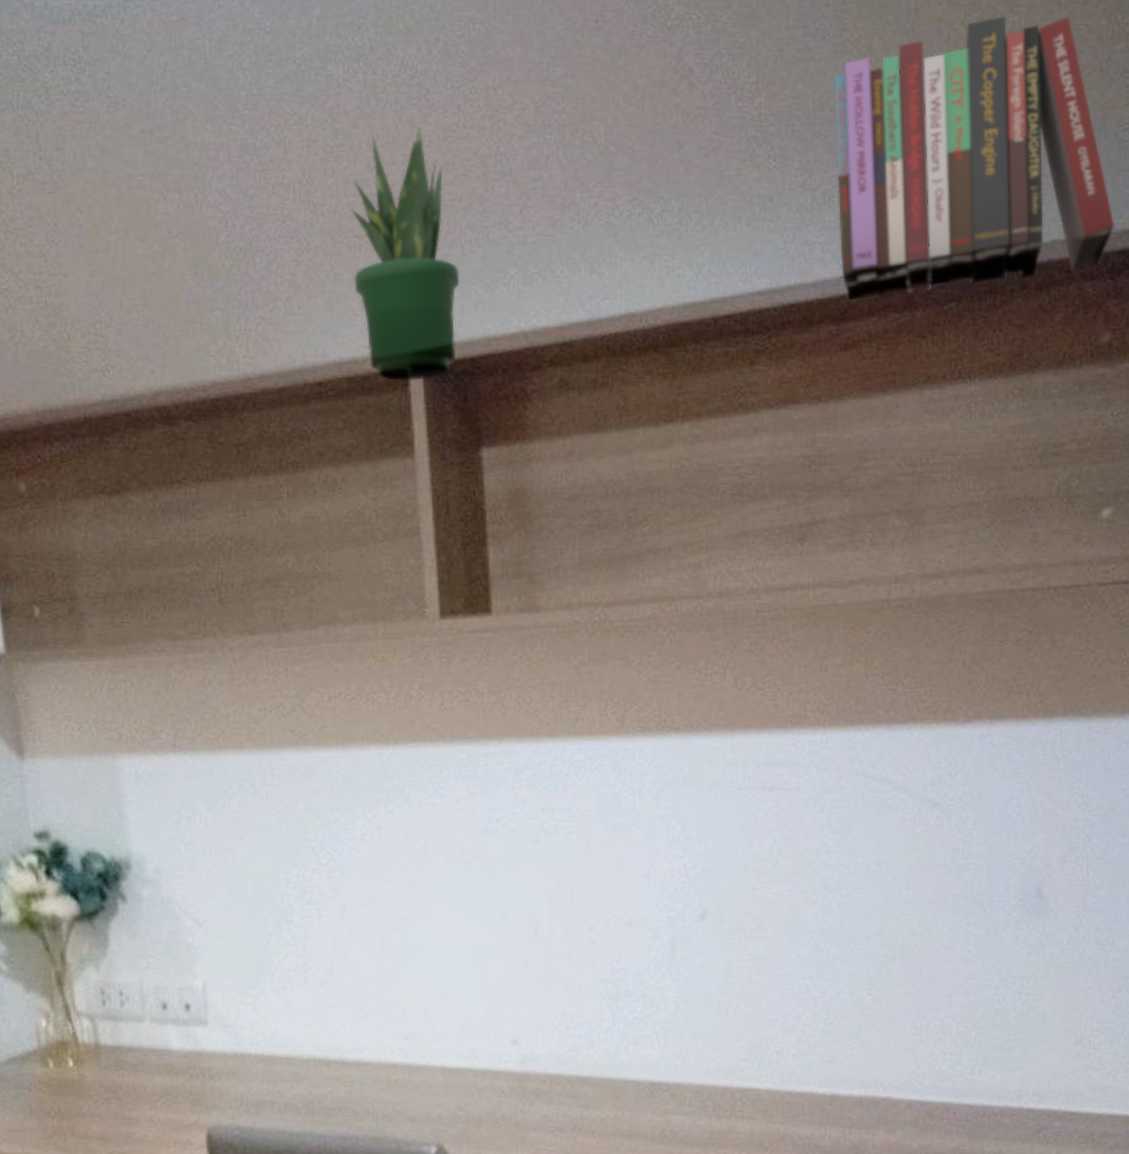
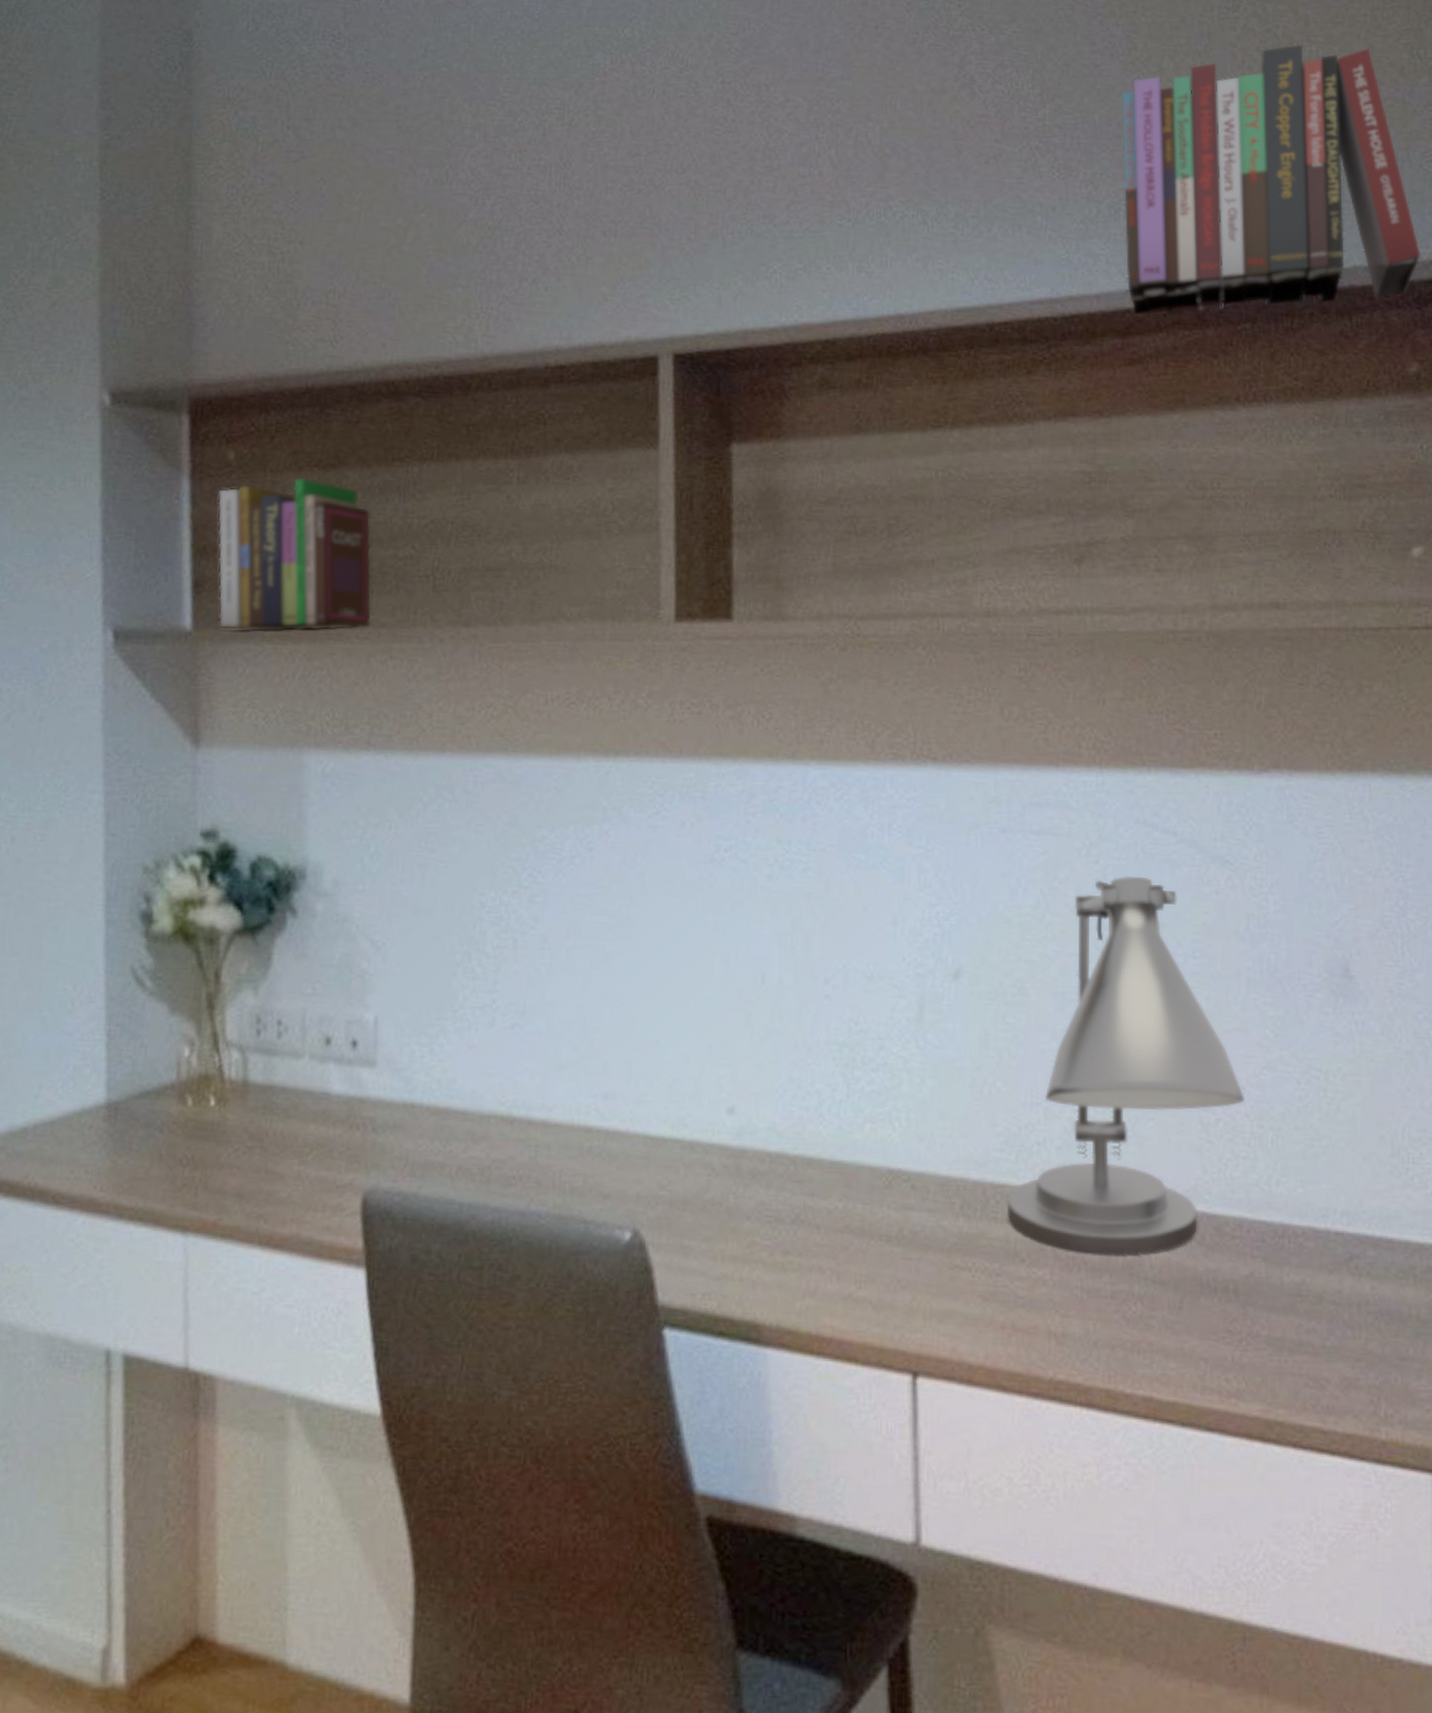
books: none [15,504,167,650] -> present [218,477,372,632]
planter: present [351,128,460,381] -> none [606,119,720,370]
desk lamp: none [751,821,951,1140] -> present [1006,875,1245,1255]

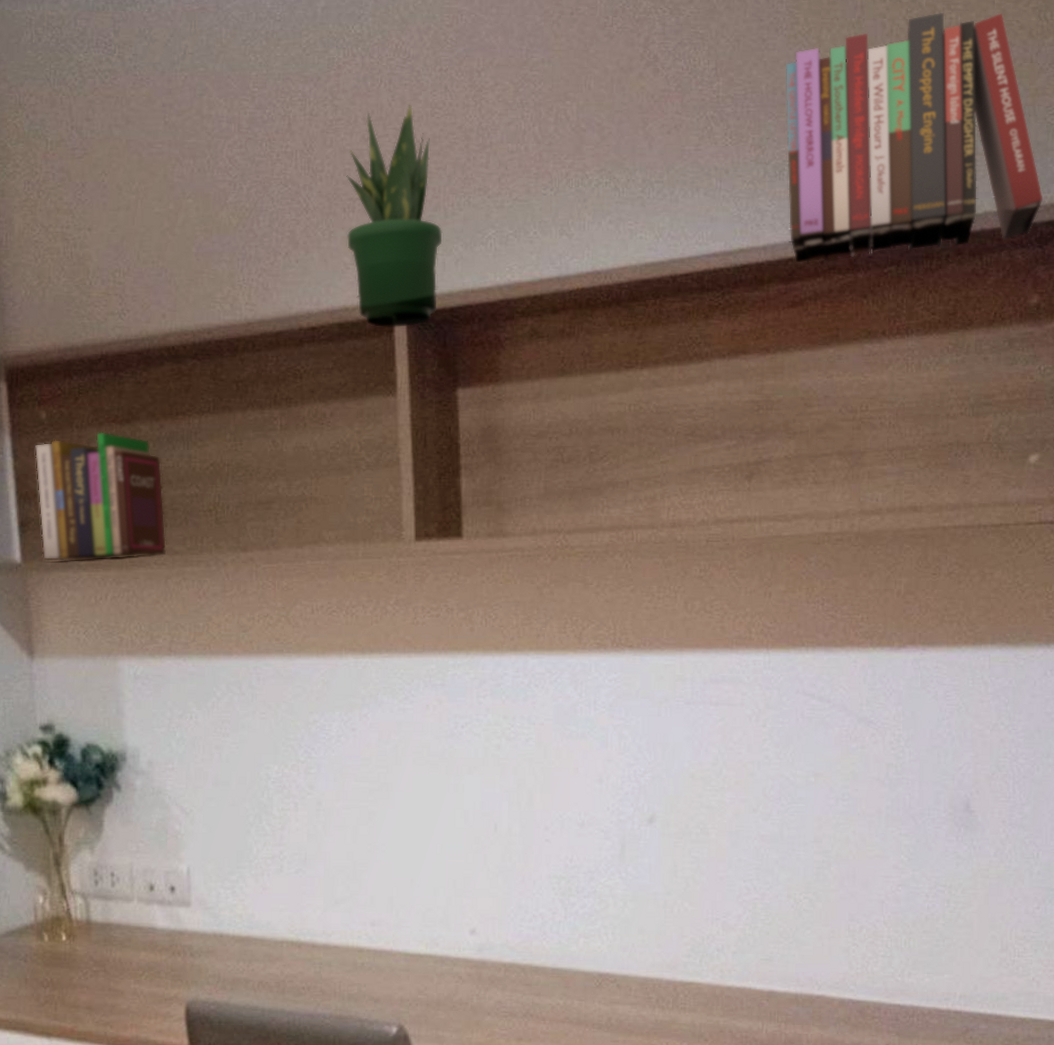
planter: none [606,119,720,370] -> present [346,105,443,327]
desk lamp: present [1006,875,1245,1255] -> none [693,736,883,1034]

